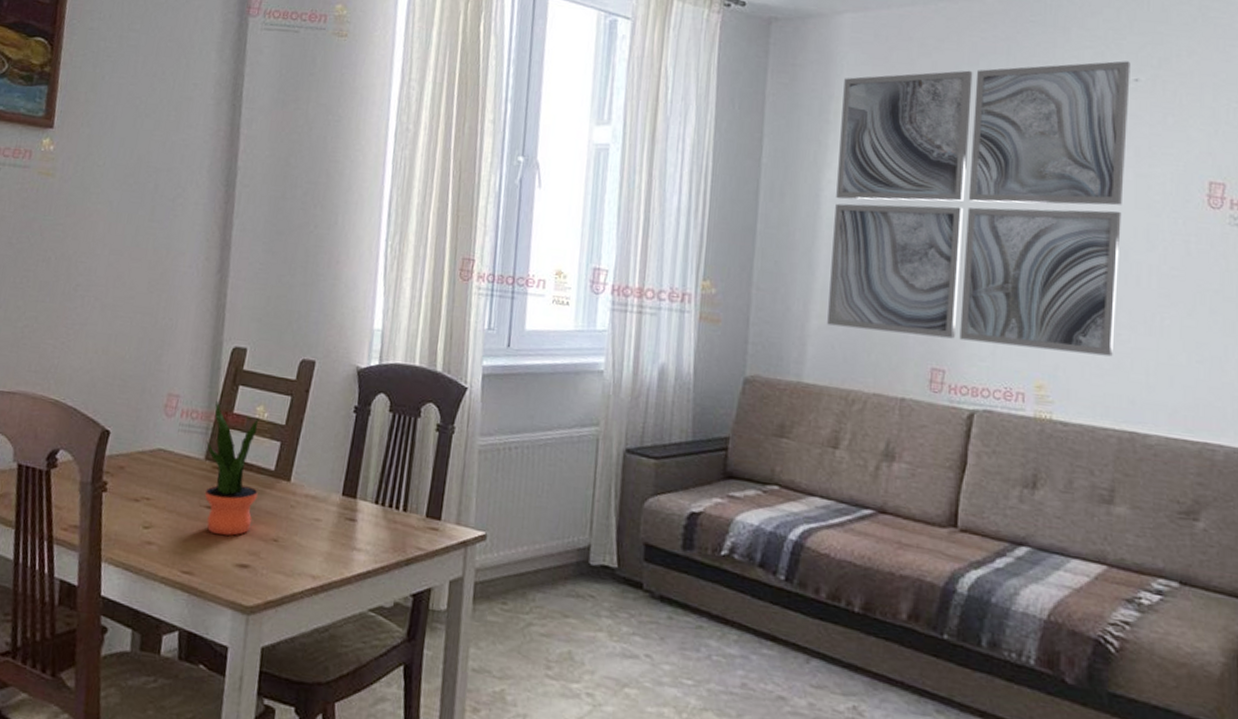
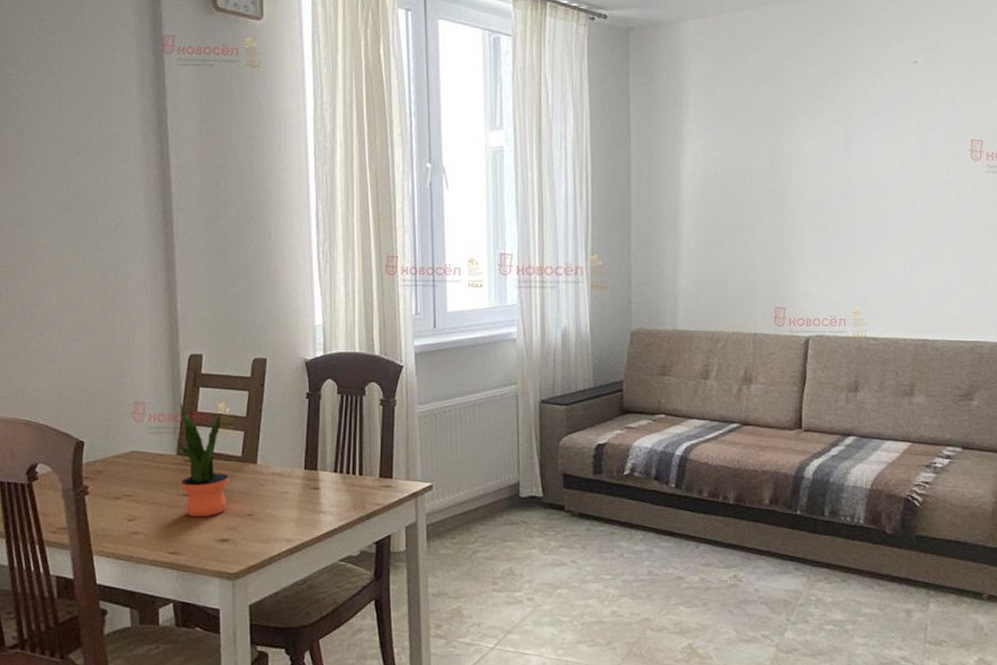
wall art: present [827,61,1131,357] -> none [692,47,911,283]

